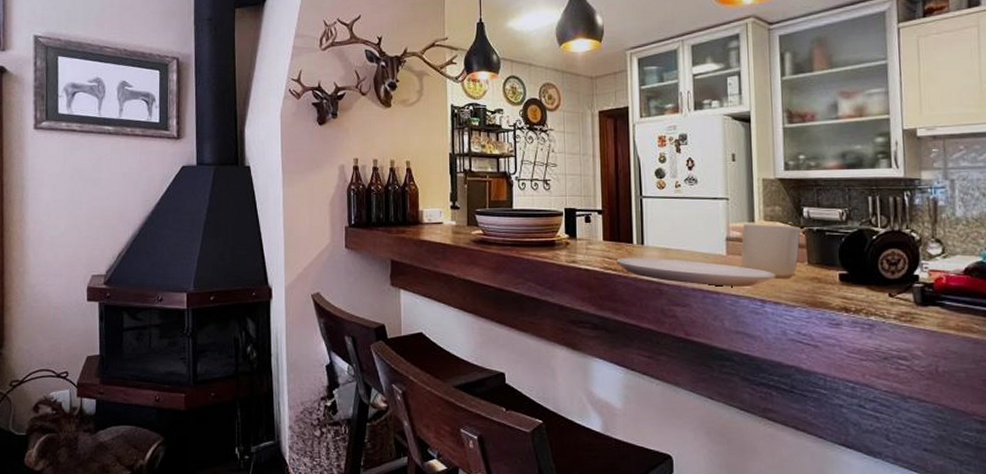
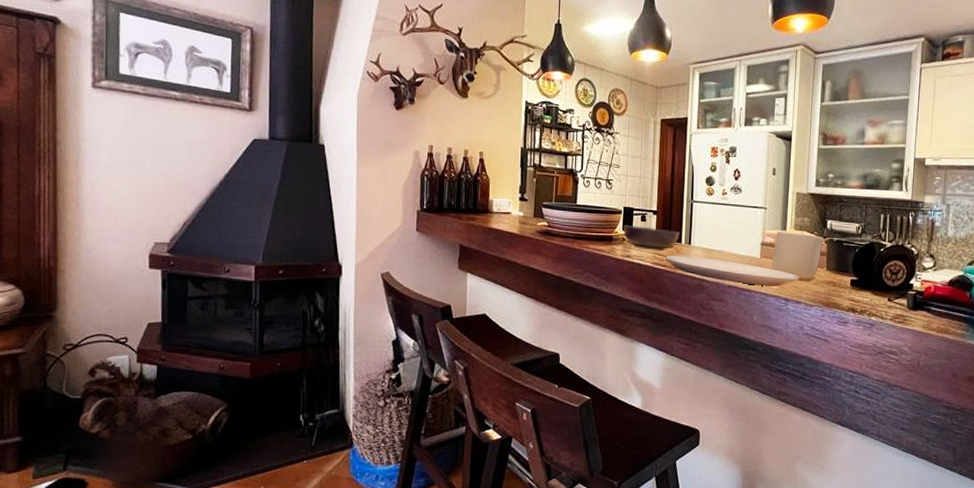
bowl: none [566,228,630,254] -> present [623,225,679,251]

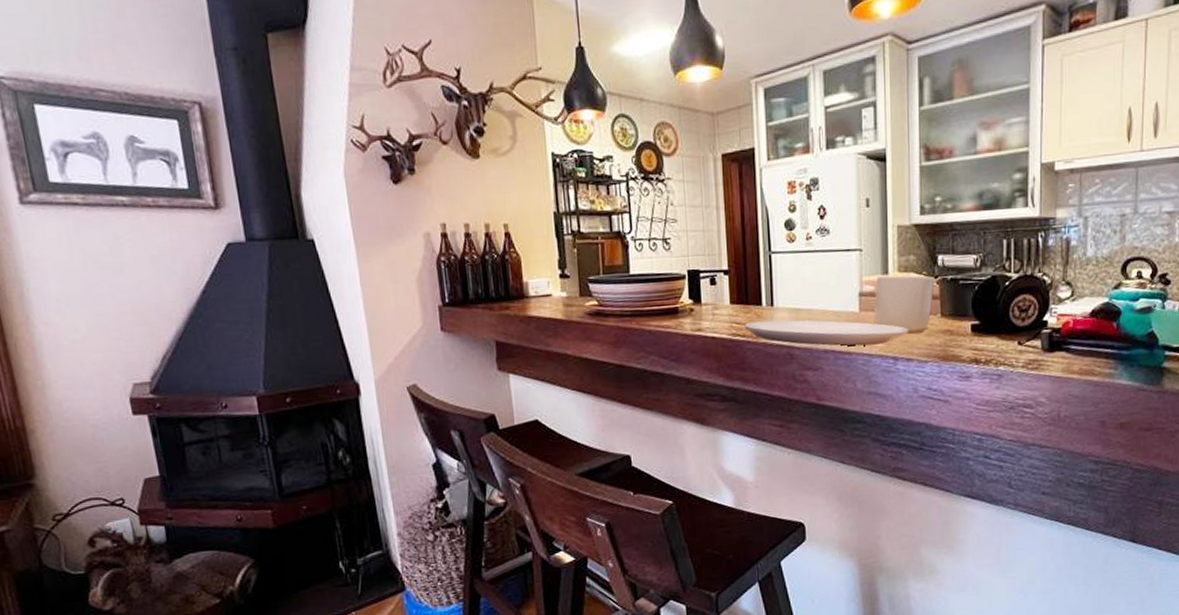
bowl: present [623,225,679,251] -> none [690,291,759,320]

